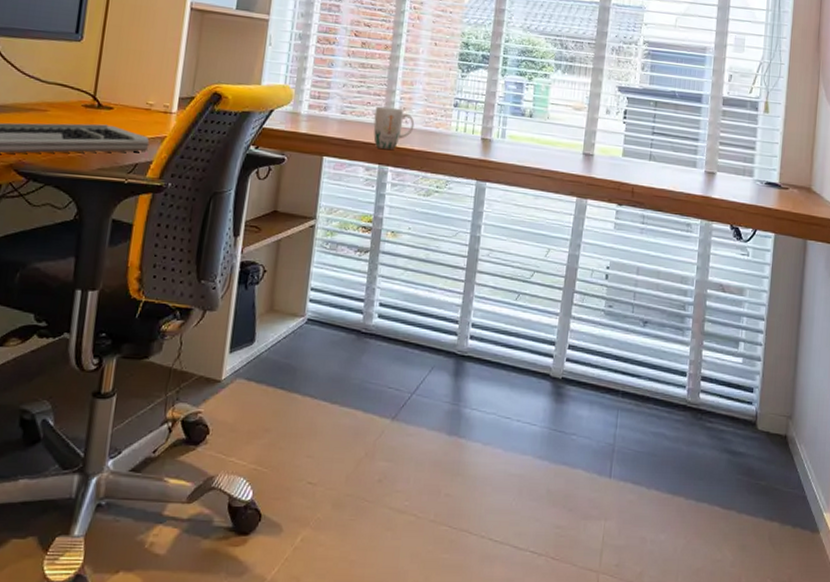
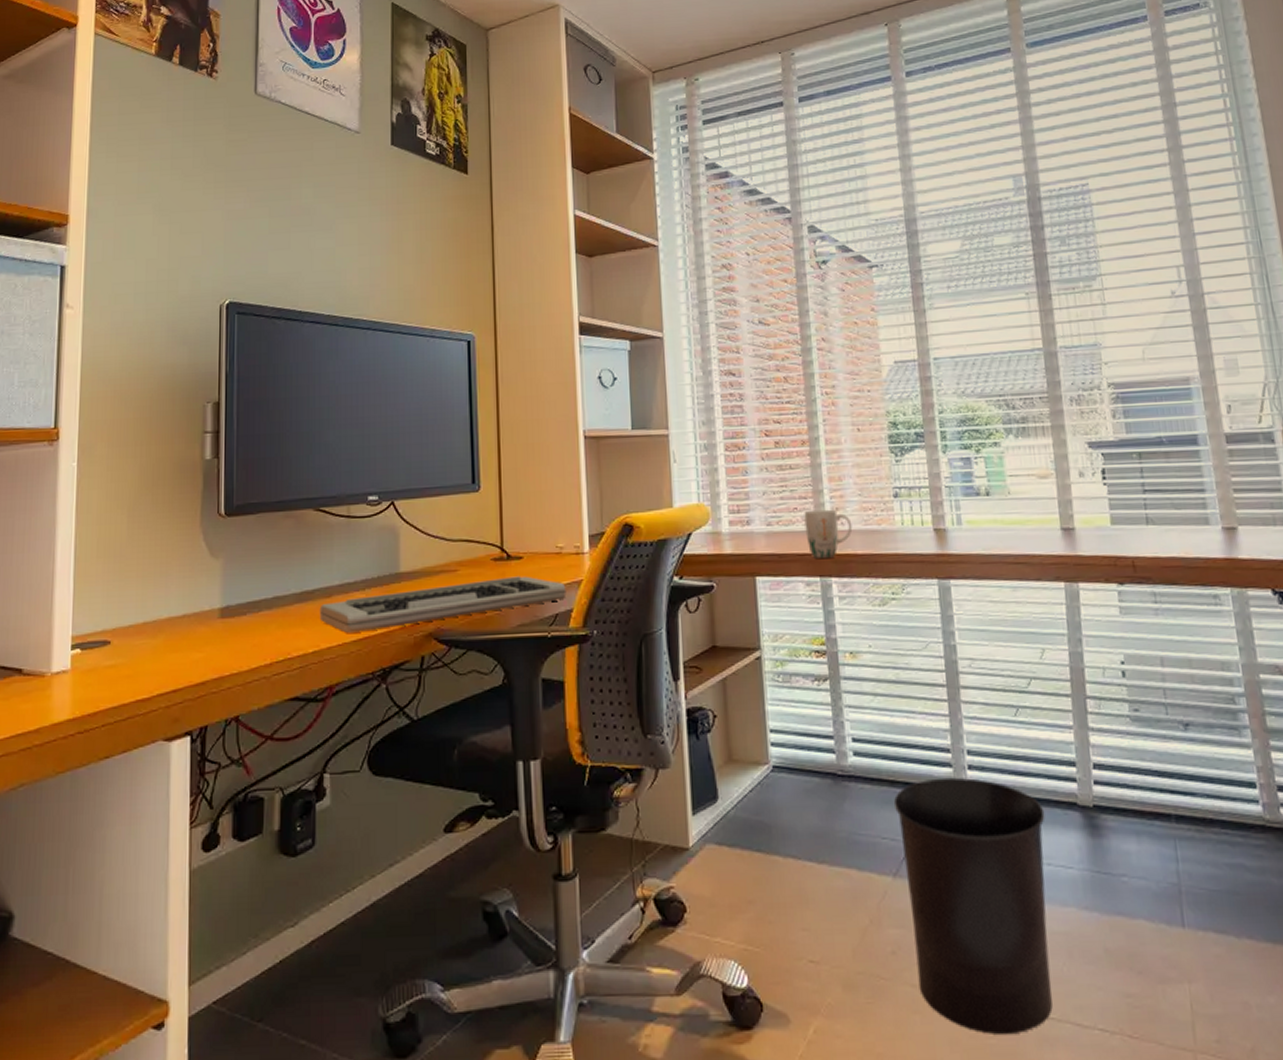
waste bin: none [395,343,524,551] -> present [893,777,1053,1034]

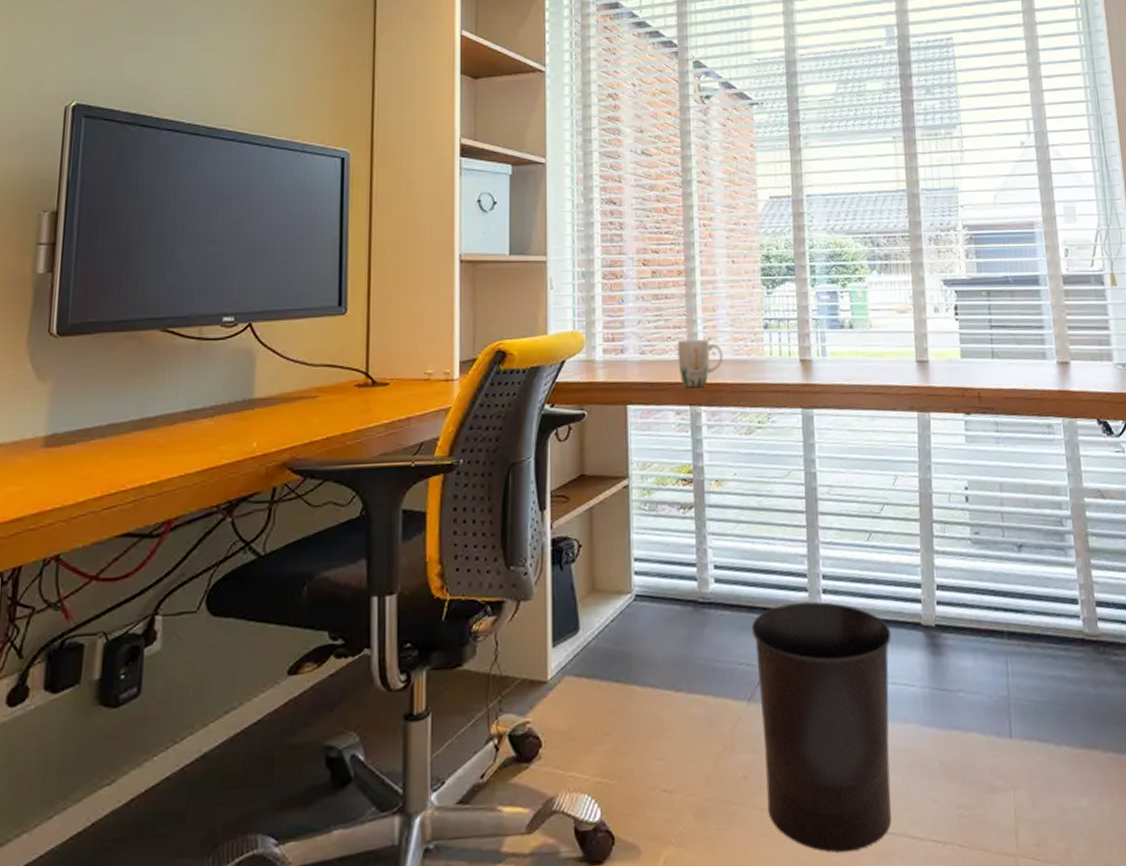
computer keyboard: present [319,576,567,633] -> none [160,403,433,463]

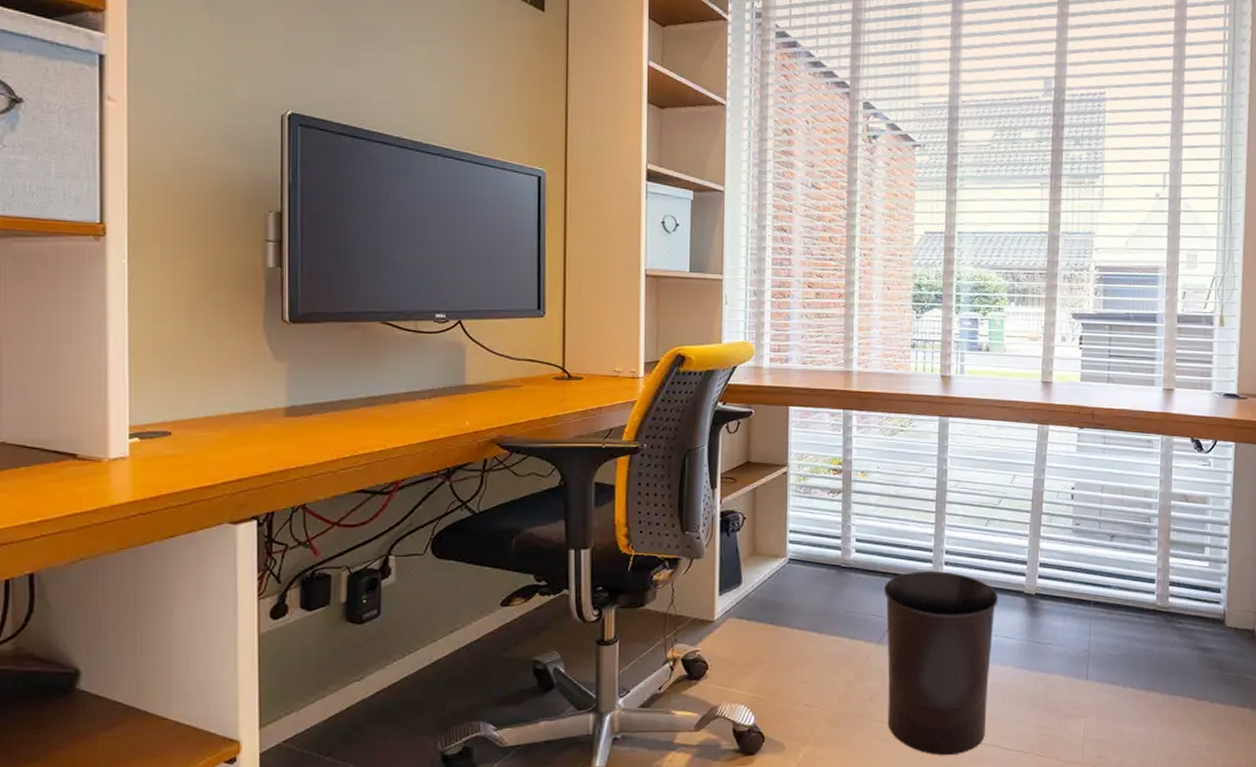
mug: present [677,339,724,387] -> none [834,353,875,394]

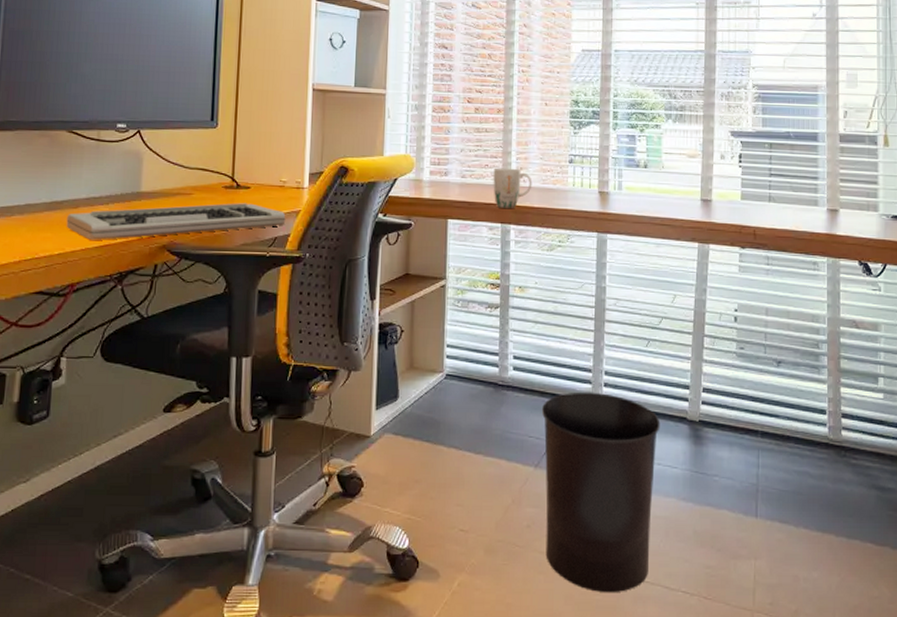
computer keyboard: none [386,394,621,436] -> present [66,203,286,240]
mug: none [834,353,875,394] -> present [493,168,532,208]

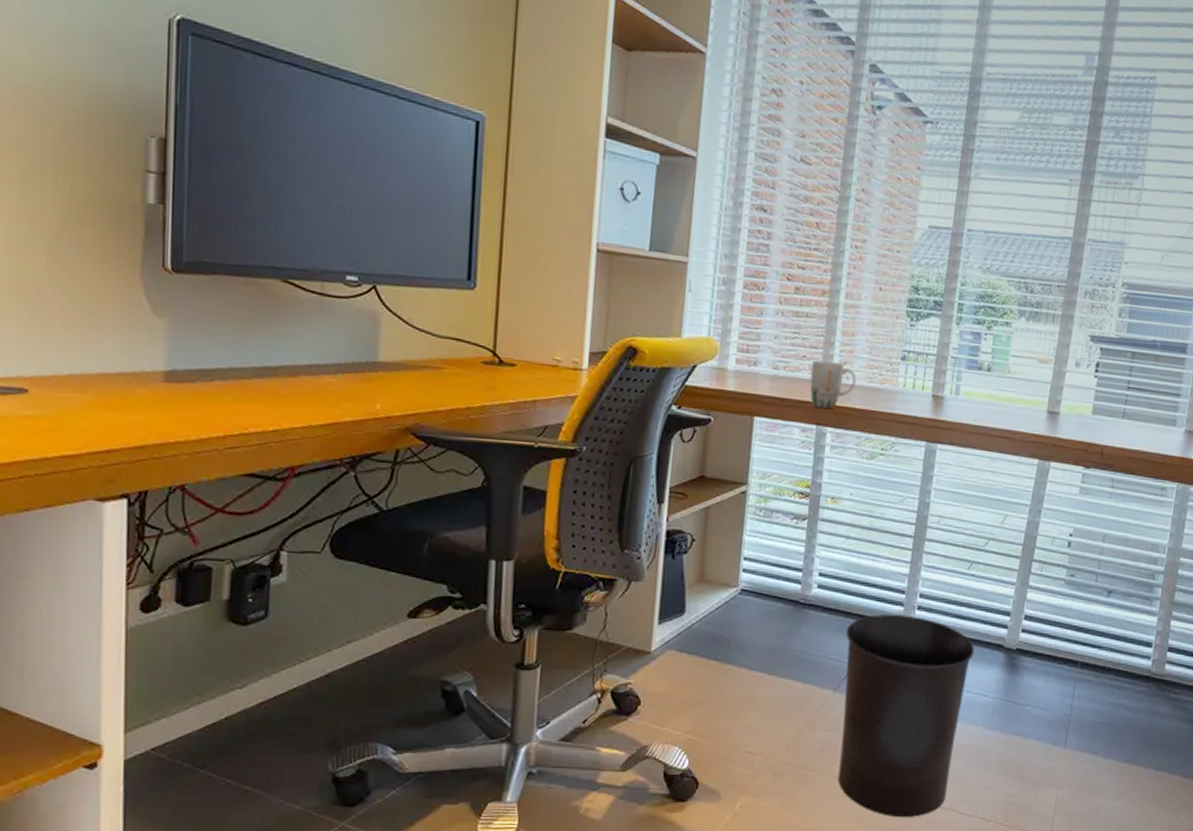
computer keyboard: present [66,203,286,240] -> none [282,381,559,418]

